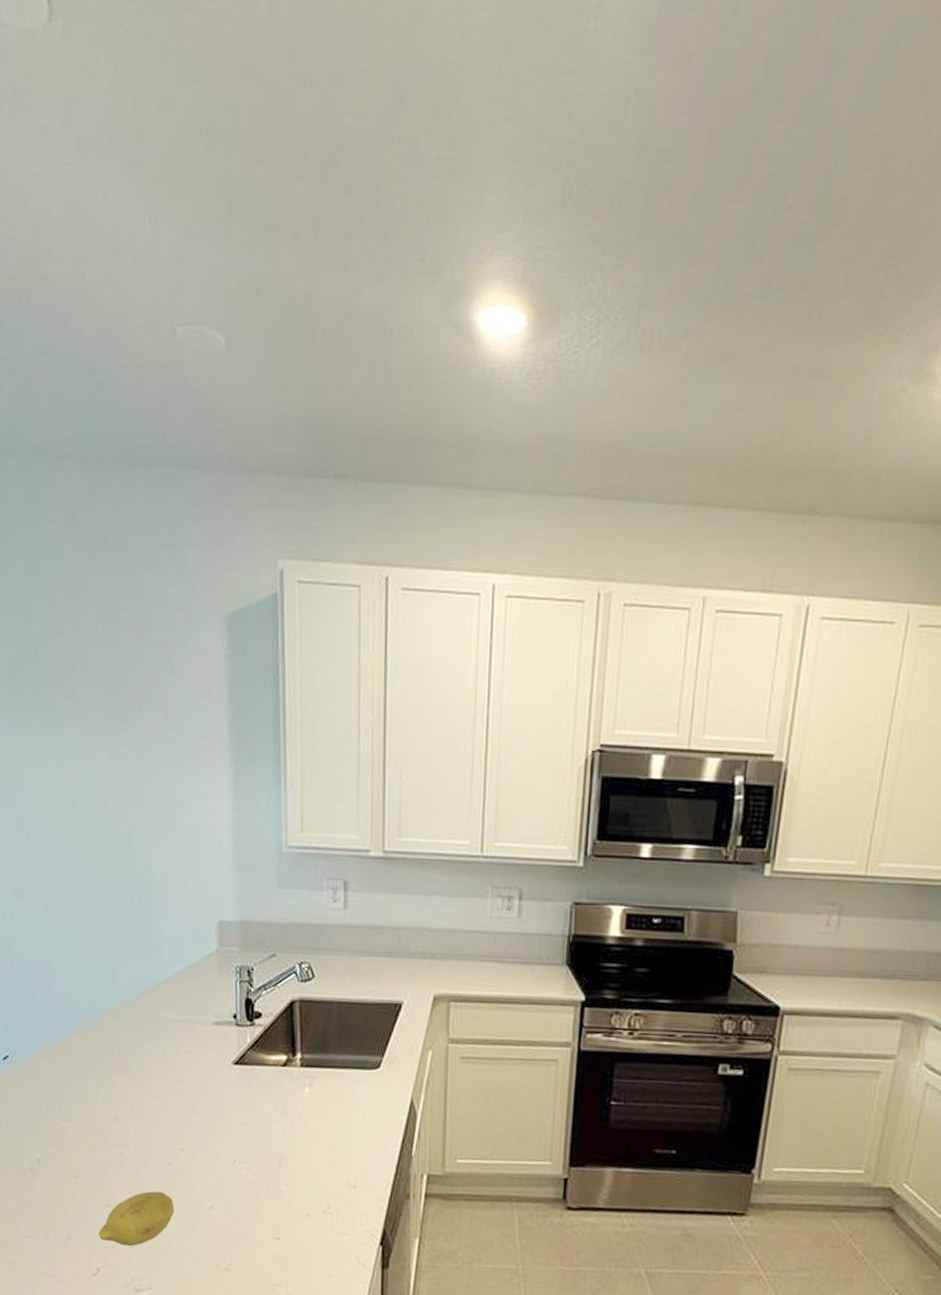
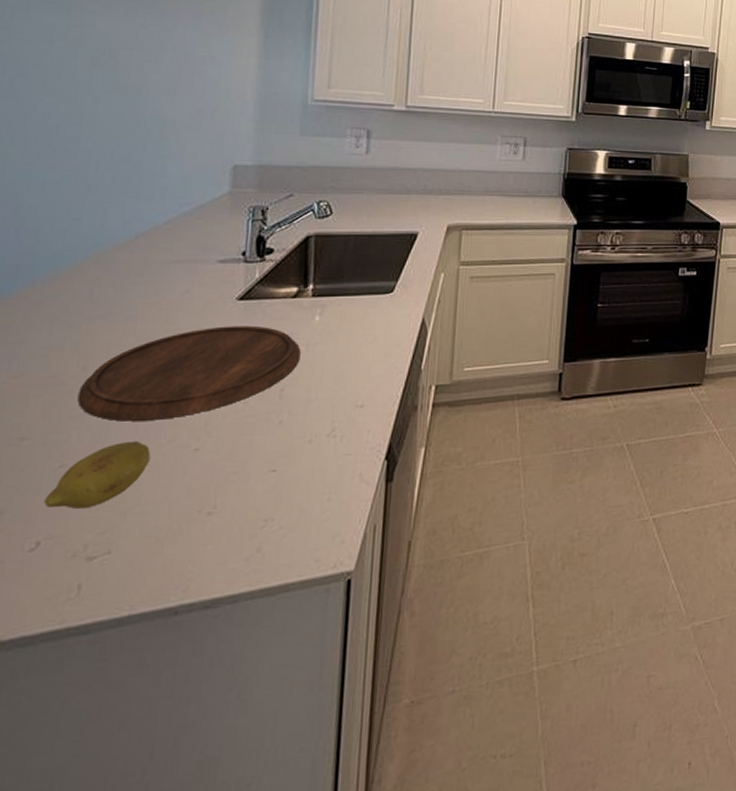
cutting board: none [113,1089,294,1175] -> present [77,325,301,422]

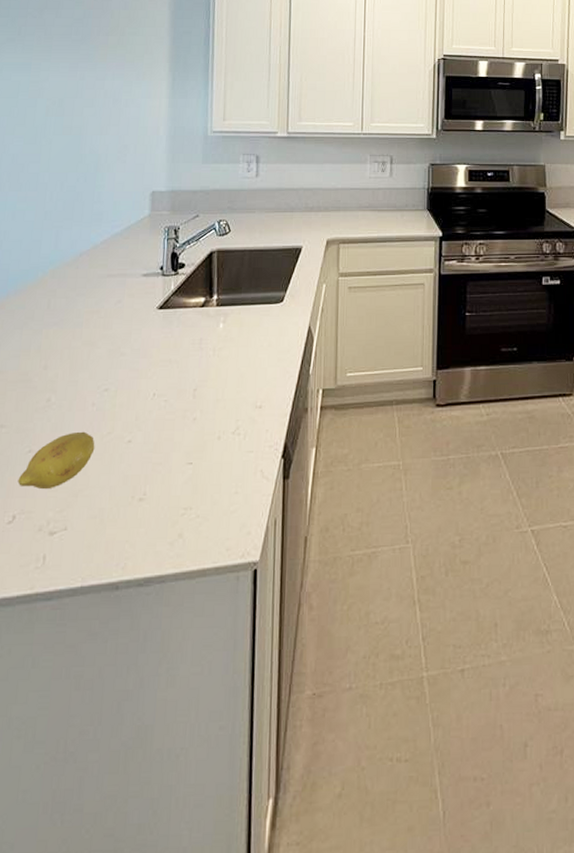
cutting board: present [77,325,301,422] -> none [40,332,209,414]

